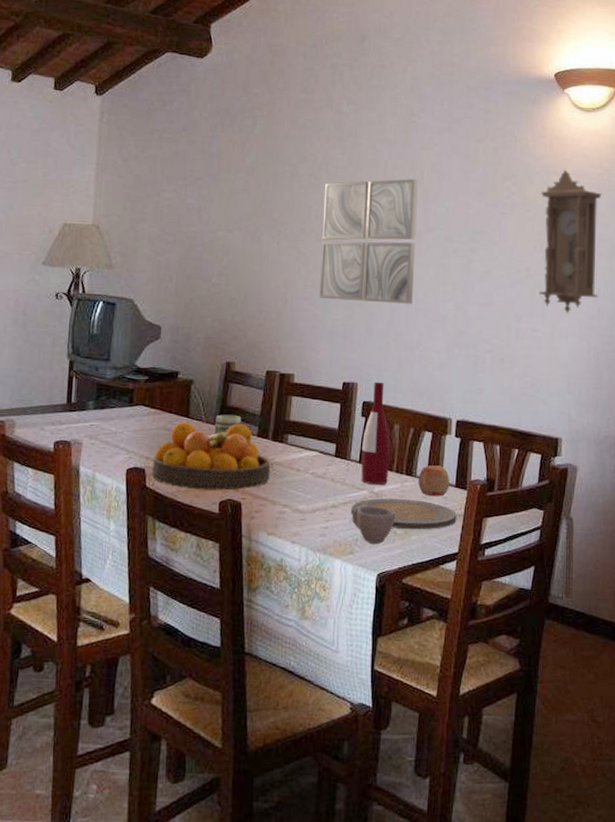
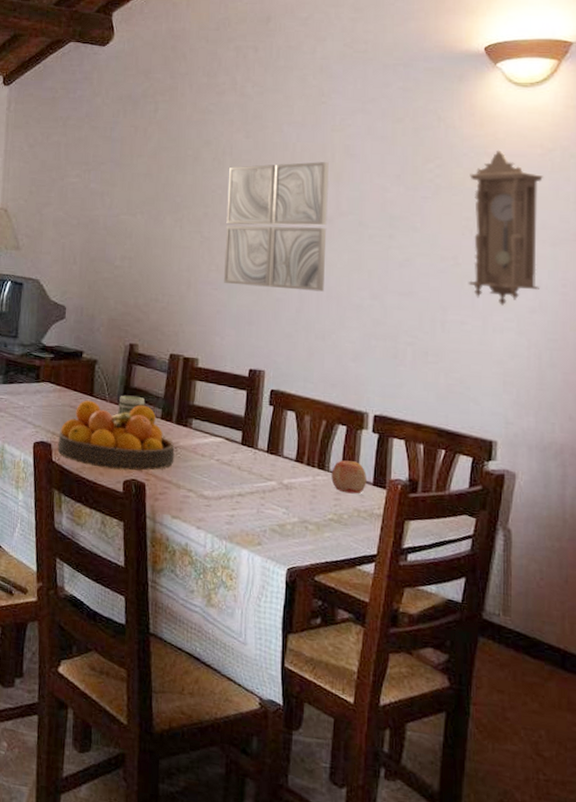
plate: present [351,498,457,530] -> none [259,490,375,528]
cup: present [352,505,396,545] -> none [260,496,307,538]
wine bottle: present [361,381,390,484] -> none [269,370,301,477]

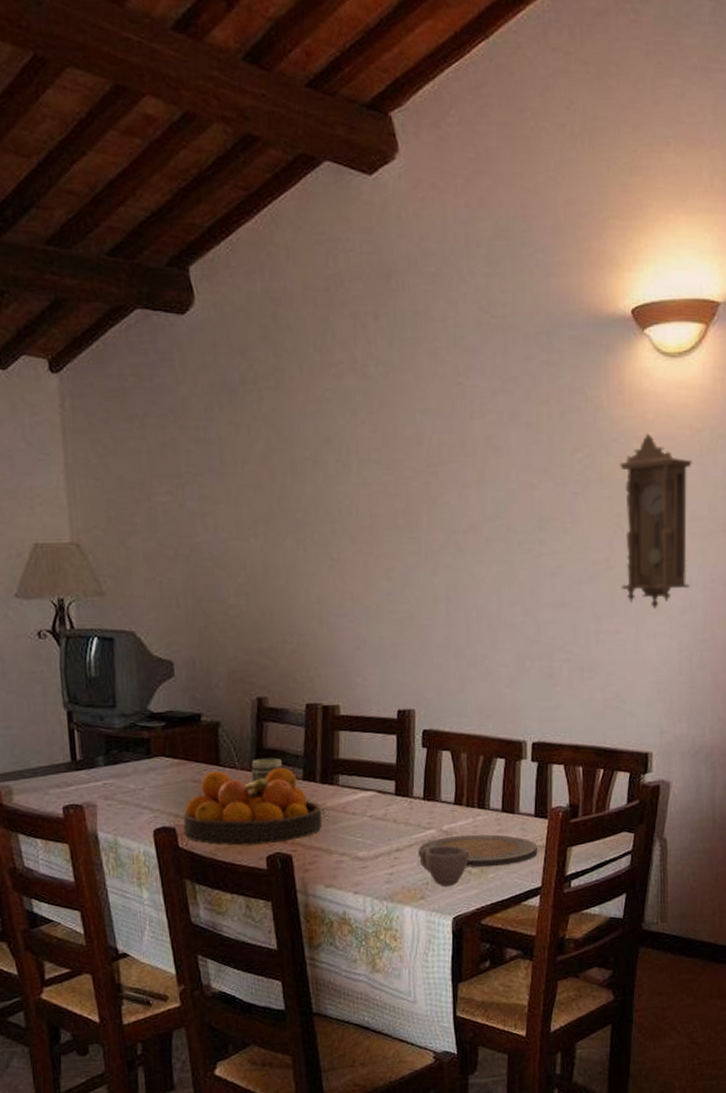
wall art: present [224,162,329,292] -> none [356,458,473,614]
plate: none [259,490,375,528] -> present [419,834,538,868]
cup: none [260,496,307,538] -> present [420,845,470,887]
apple: present [331,460,366,494] -> none [492,795,528,830]

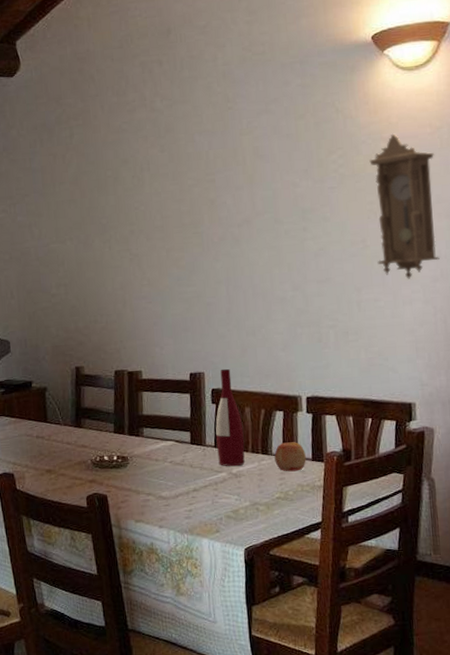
fruit bowl: present [183,767,322,846] -> none [19,422,131,488]
cup: present [251,758,283,782] -> none [72,415,98,435]
plate: present [419,834,538,868] -> none [212,476,317,505]
cup: present [420,845,470,887] -> none [214,486,257,522]
wine bottle: none [425,706,459,822] -> present [215,368,245,466]
apple: none [492,795,528,830] -> present [274,442,306,472]

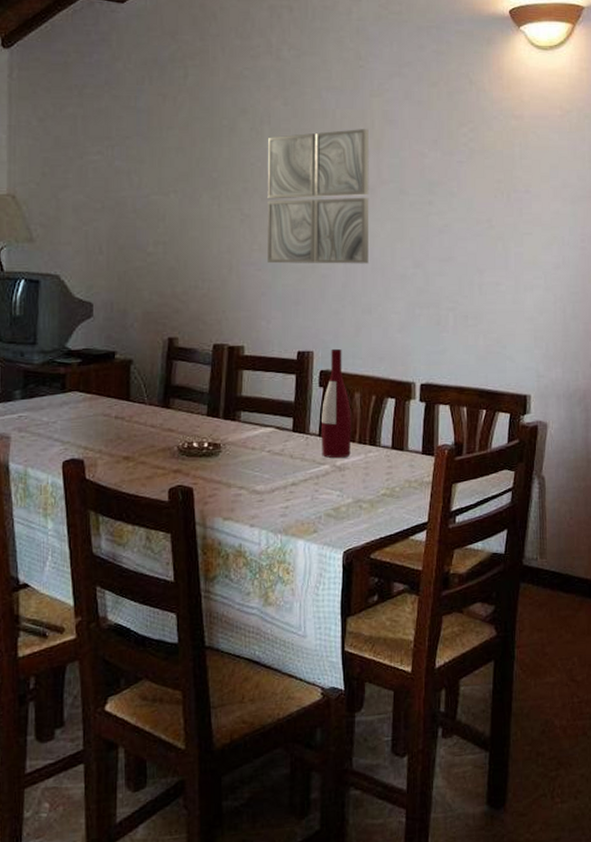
wall art: none [149,166,250,296] -> present [267,129,369,264]
apple: present [274,442,306,472] -> none [383,433,416,466]
pendulum clock: present [369,133,440,279] -> none [500,112,563,264]

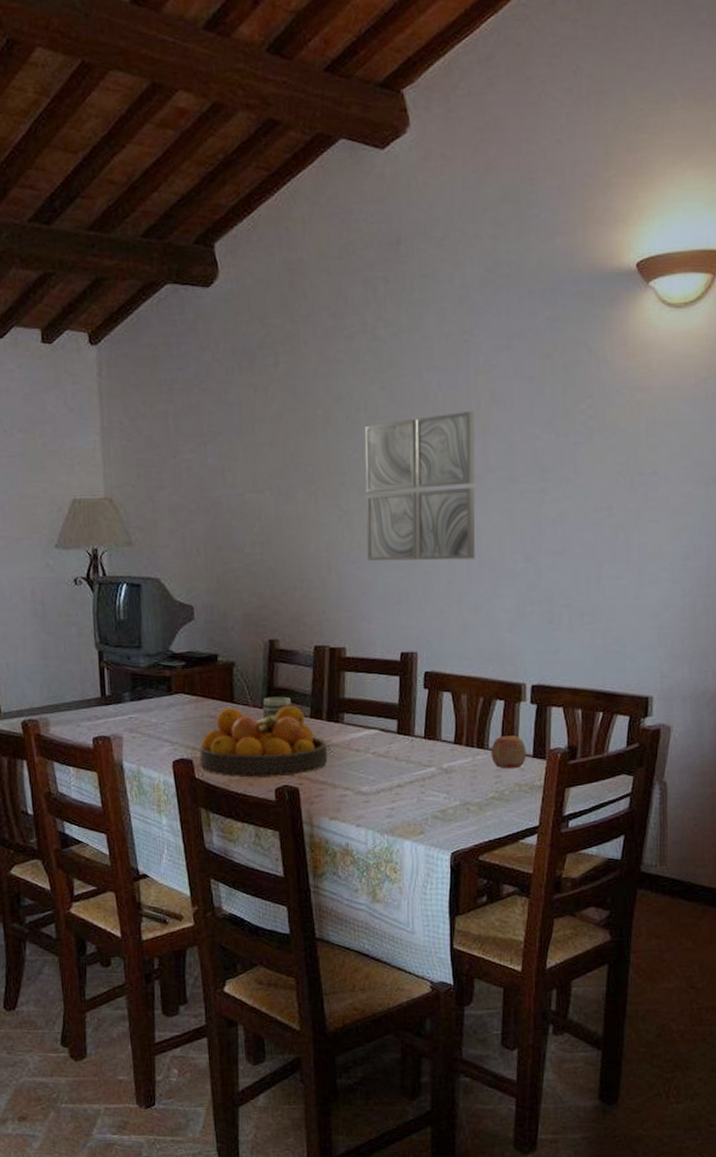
fruit bowl: none [91,403,223,478] -> present [199,705,328,778]
cup: none [159,394,189,417] -> present [262,696,292,719]
wine bottle: present [321,348,352,458] -> none [427,649,458,760]
apple: none [383,433,416,466] -> present [491,735,526,769]

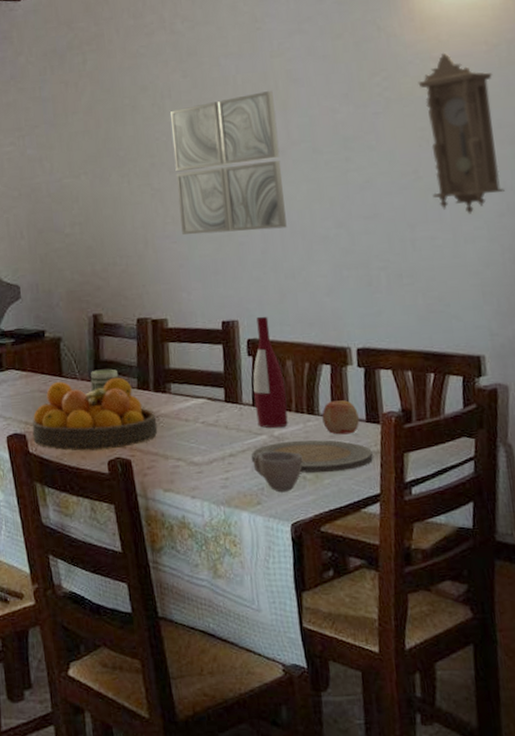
plate: none [419,773,536,805] -> present [251,439,373,473]
cup: none [420,783,468,823] -> present [253,451,303,493]
wine bottle: none [427,649,458,760] -> present [253,316,288,428]
pendulum clock: none [623,382,697,555] -> present [418,52,505,214]

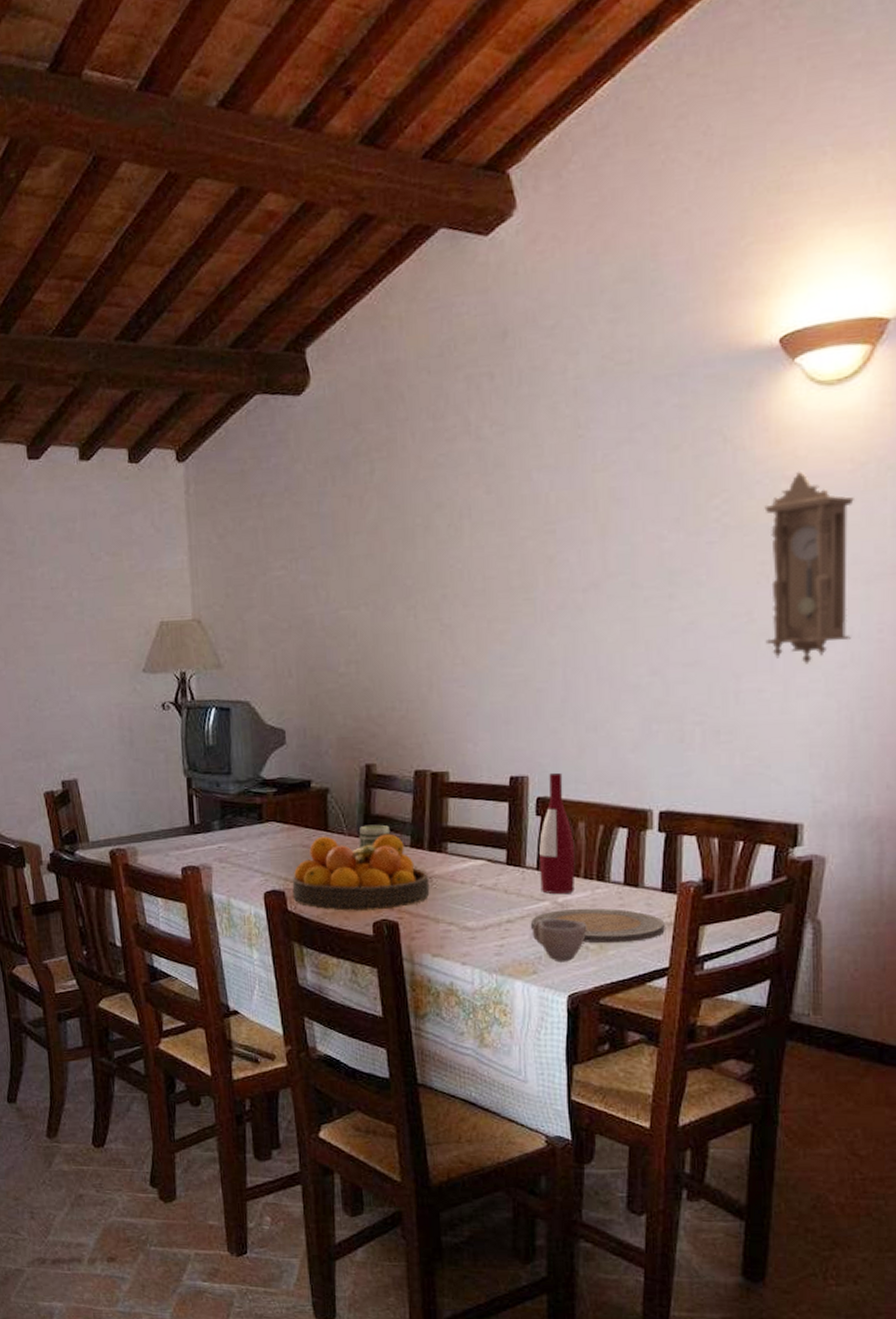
wall art: present [170,91,287,235] -> none [469,512,593,679]
apple: present [322,400,359,435] -> none [613,867,654,904]

